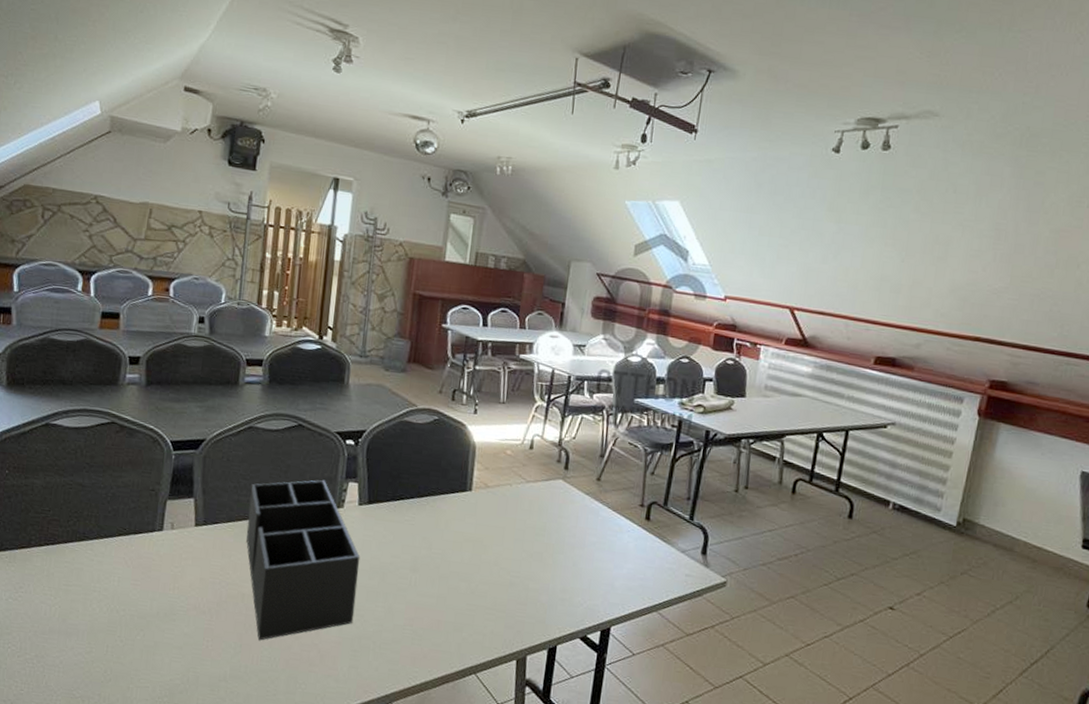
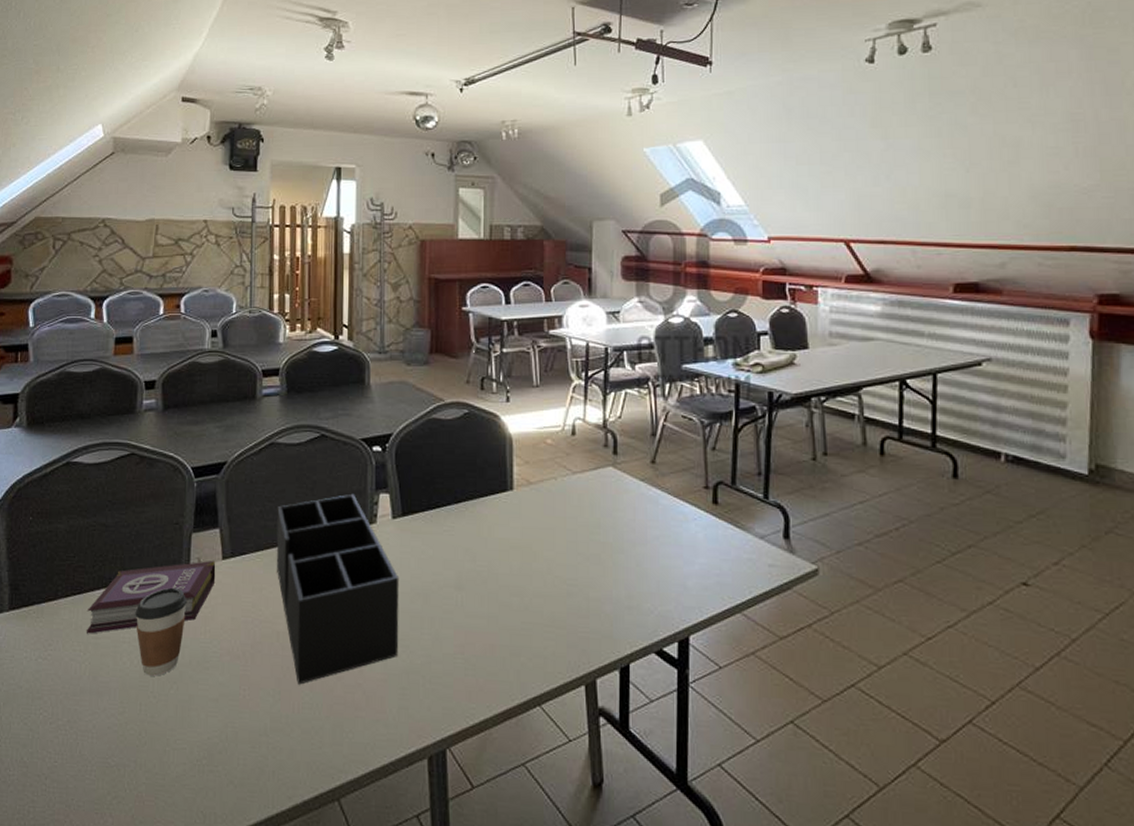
book: none [58,526,189,581] -> present [87,560,216,634]
coffee cup: none [107,546,159,623] -> present [135,587,187,676]

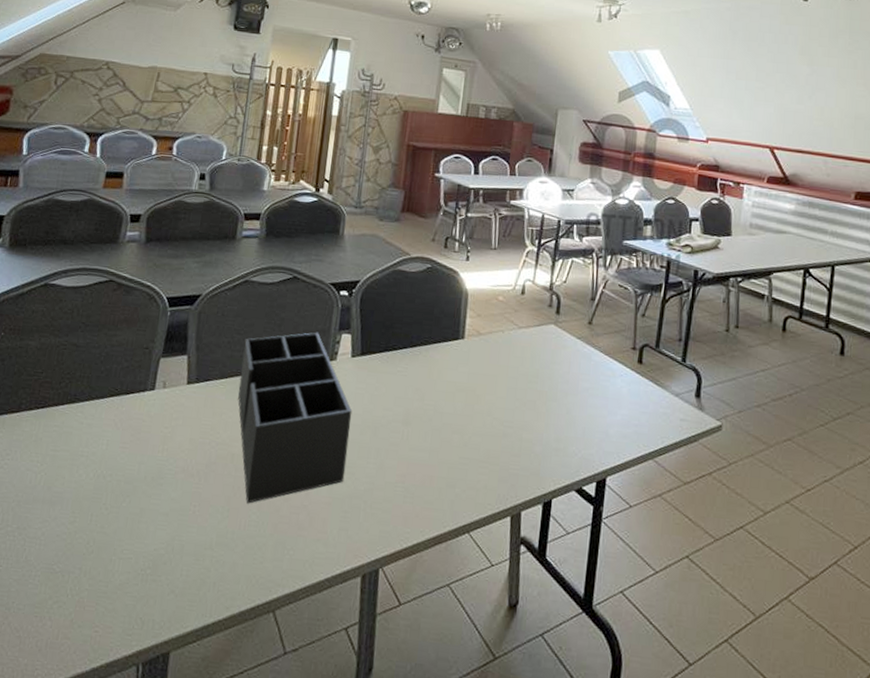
book: present [87,560,216,634] -> none [46,384,181,446]
coffee cup: present [135,587,187,676] -> none [96,407,149,489]

